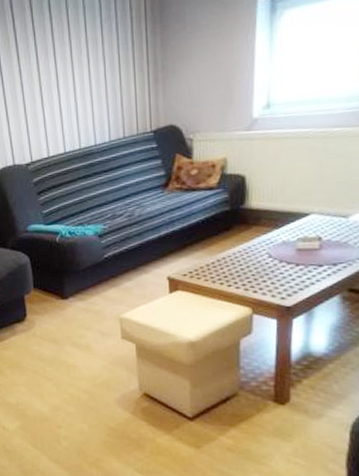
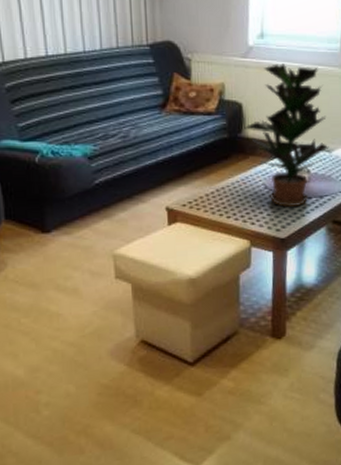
potted plant: none [247,130,346,275] -> present [244,63,329,207]

